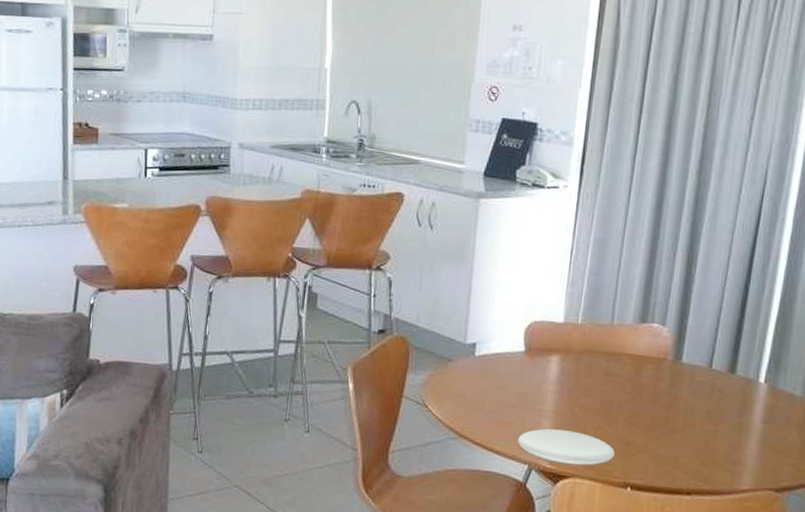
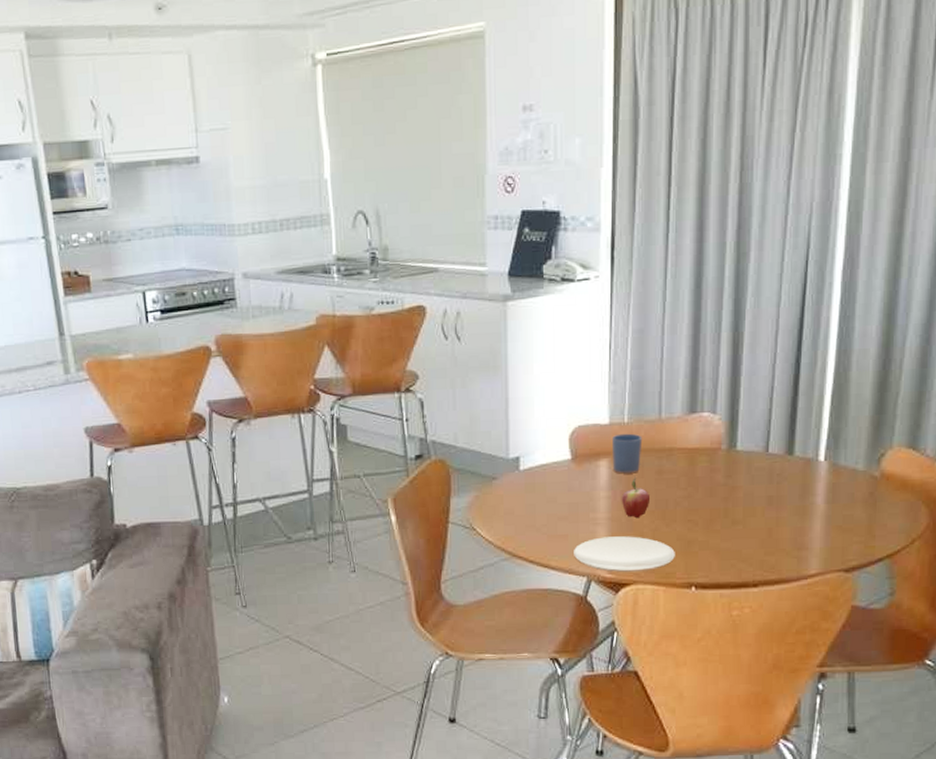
mug: none [563,333,594,372] -> present [612,433,643,474]
fruit: none [567,375,595,415] -> present [621,476,649,519]

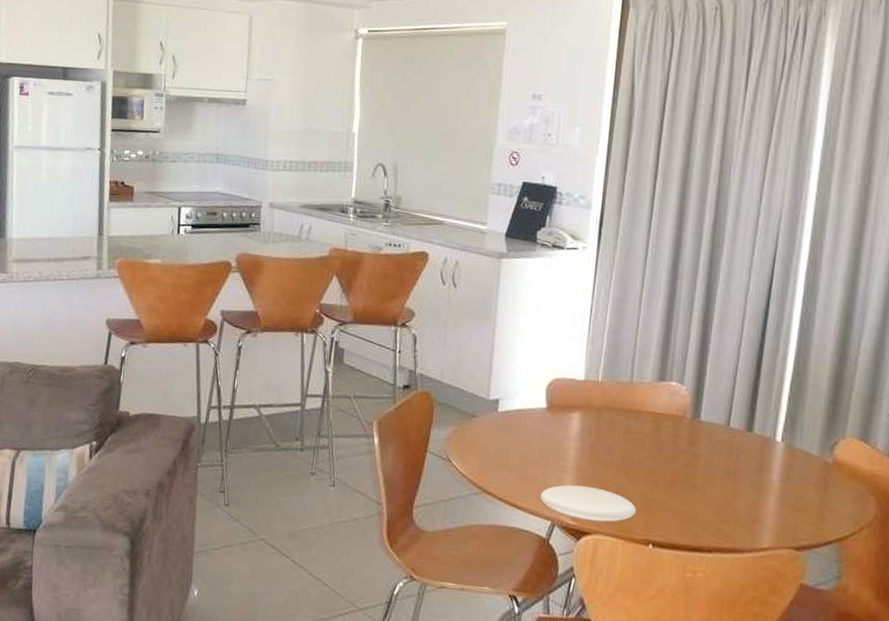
mug: present [612,433,643,474] -> none [584,390,614,429]
fruit: present [621,476,649,519] -> none [589,432,616,472]

